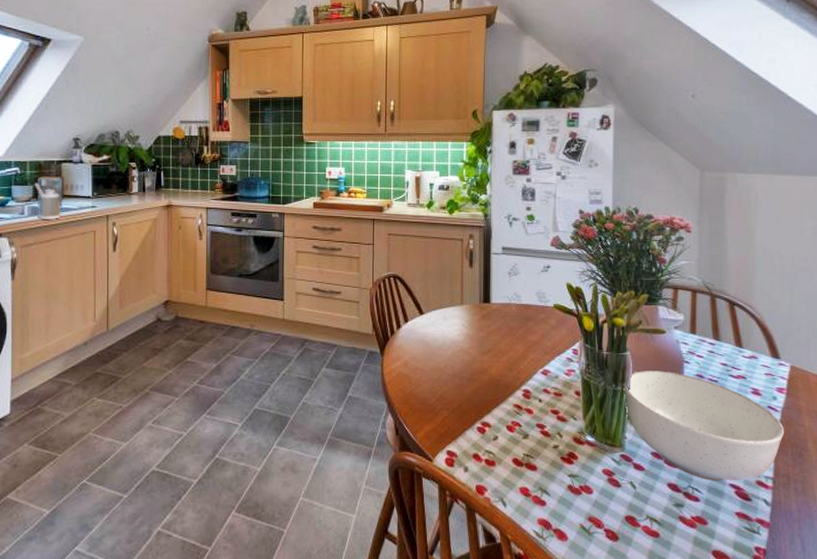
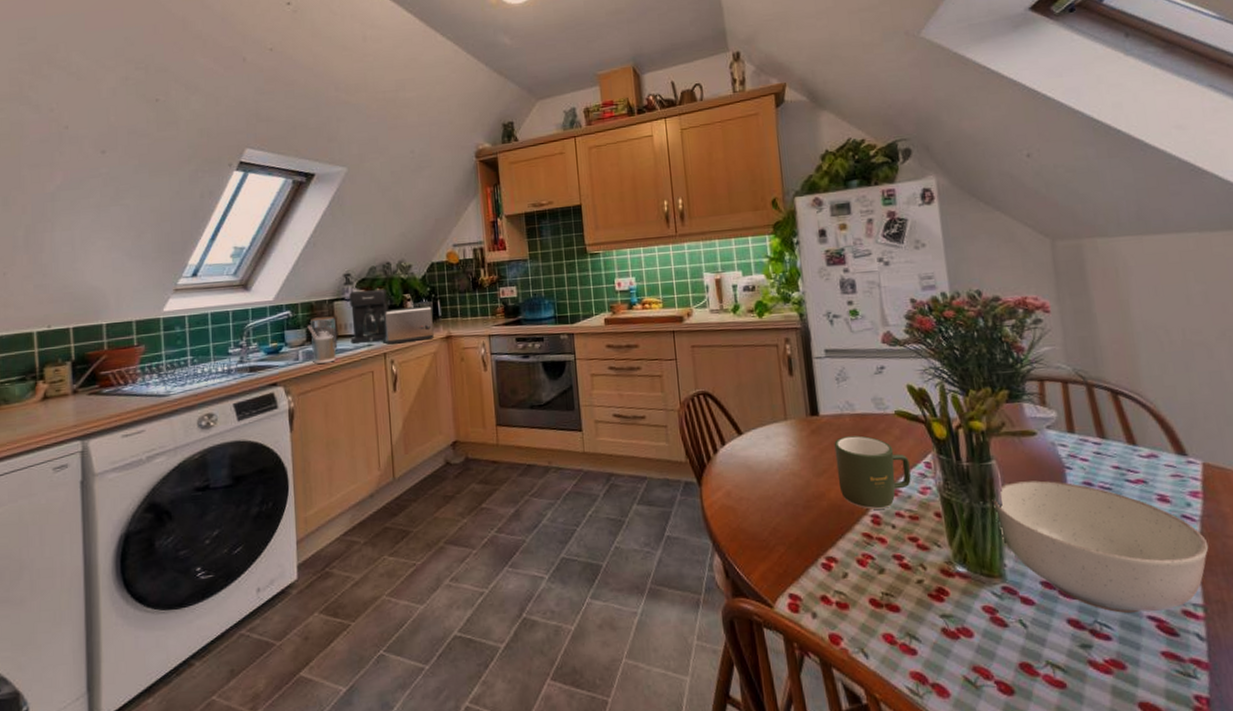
coffee maker: none [76,155,115,205] -> present [349,289,389,345]
toaster: none [104,175,157,208] -> present [379,305,435,345]
mug: none [499,323,560,385] -> present [834,435,911,510]

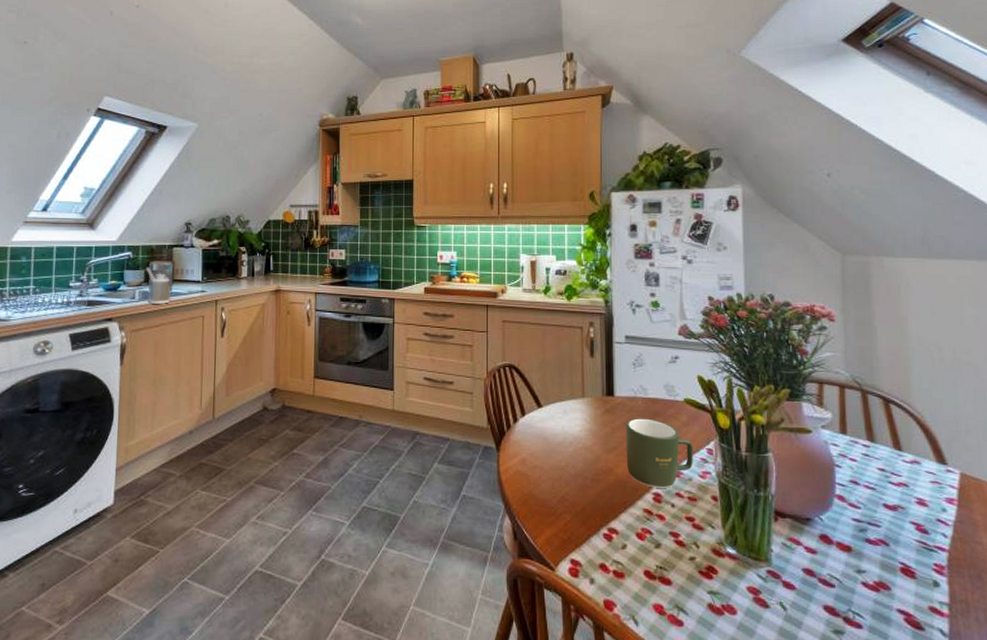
coffee maker: present [349,289,389,345] -> none [185,239,225,289]
toaster: present [379,305,435,345] -> none [214,259,266,293]
bowl: present [992,480,1209,613] -> none [765,473,959,605]

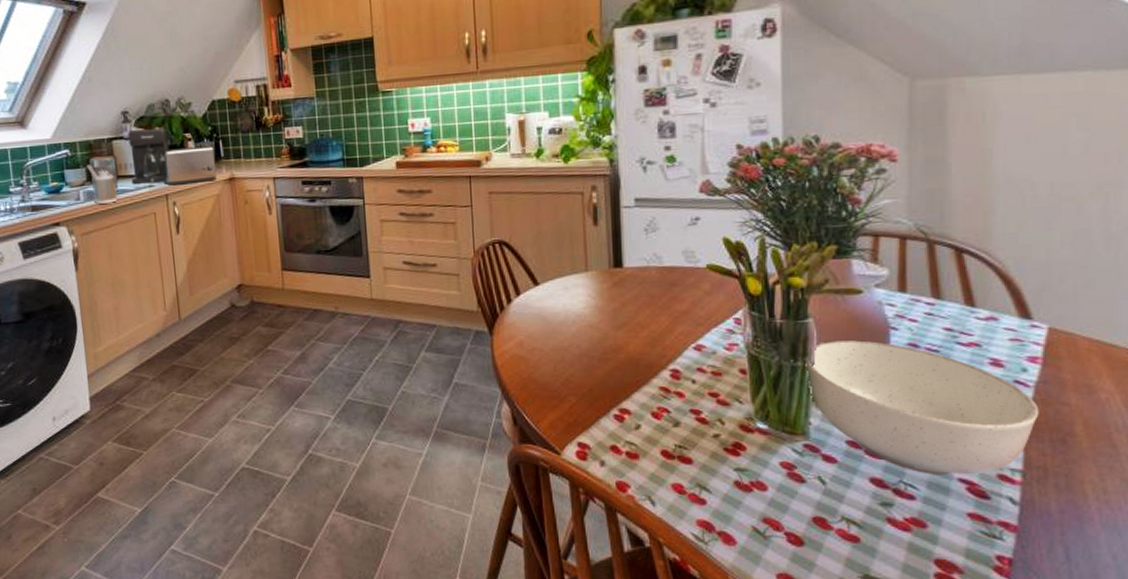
coffee maker: none [185,239,225,289] -> present [128,128,169,185]
toaster: none [214,259,266,293] -> present [159,146,217,186]
mug: present [625,418,693,488] -> none [637,289,717,364]
bowl: none [765,473,959,605] -> present [804,339,1039,474]

